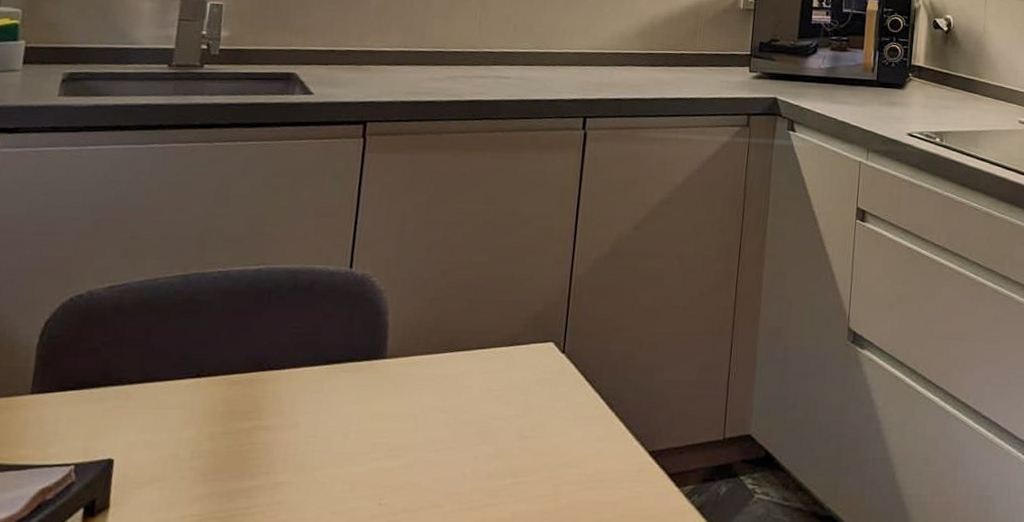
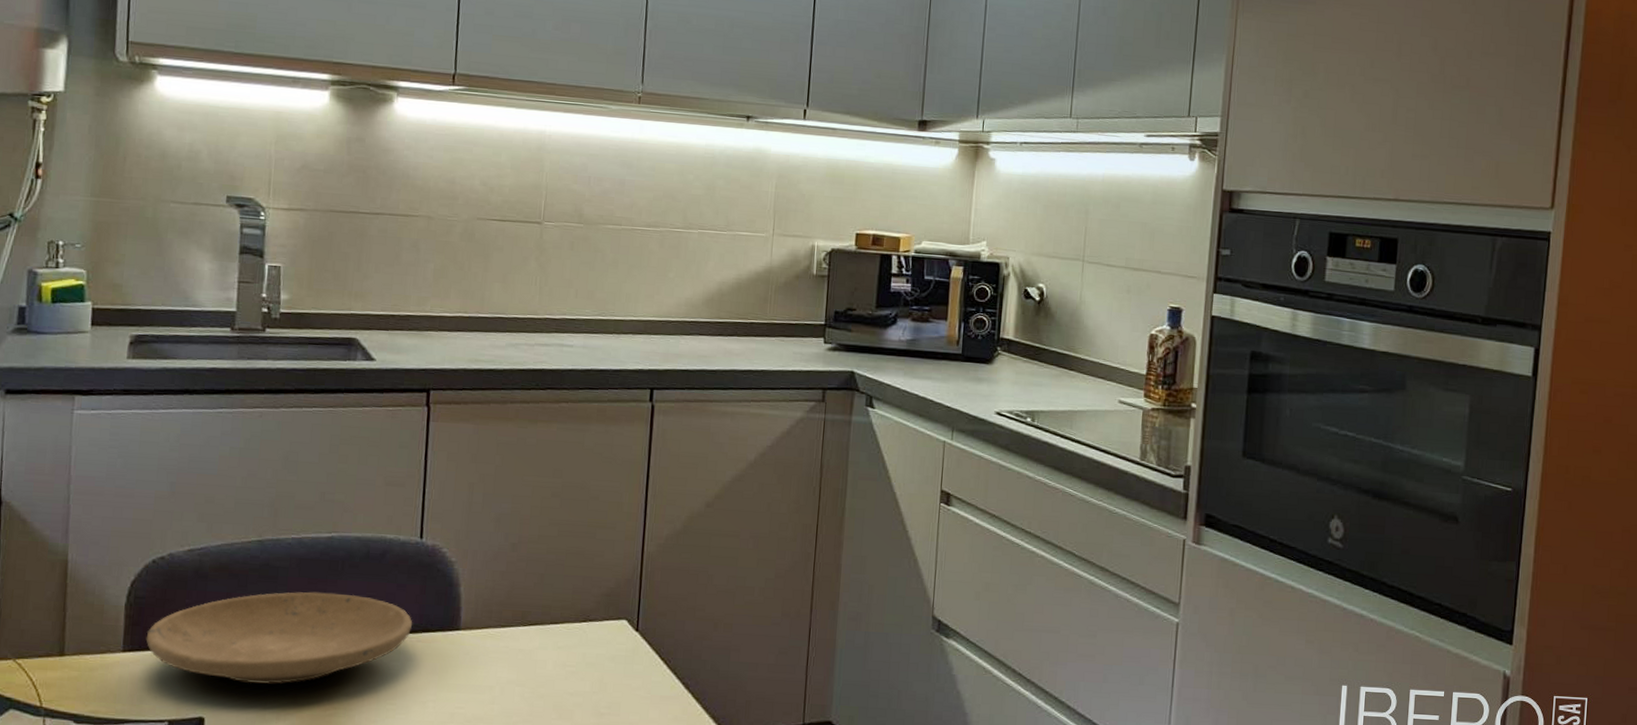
plate: none [56,325,338,422] -> present [146,592,413,684]

